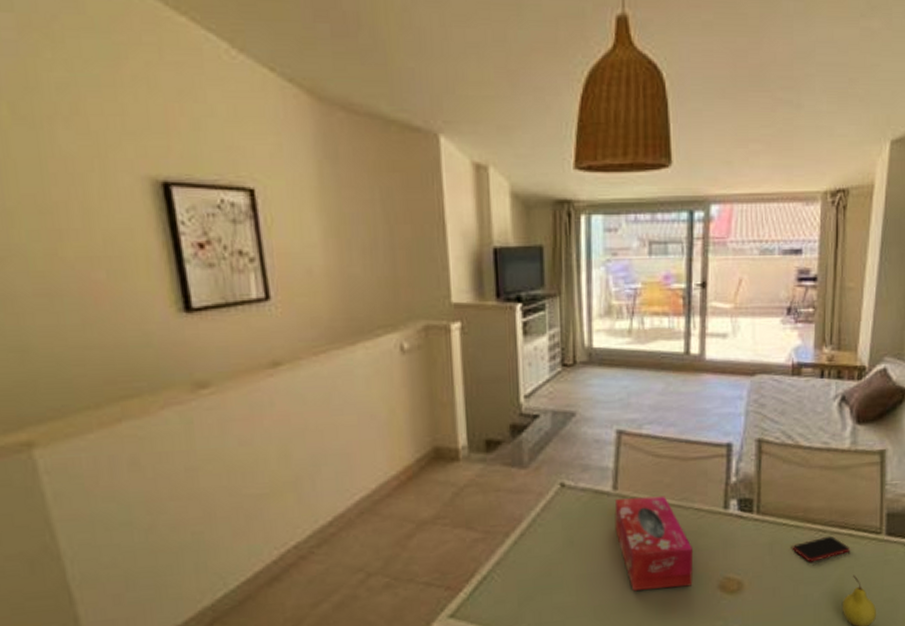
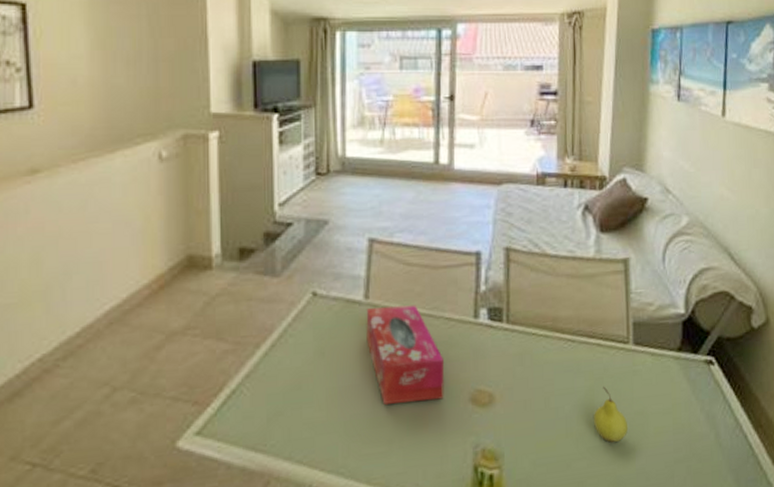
smartphone: present [792,536,851,562] -> none [542,345,600,373]

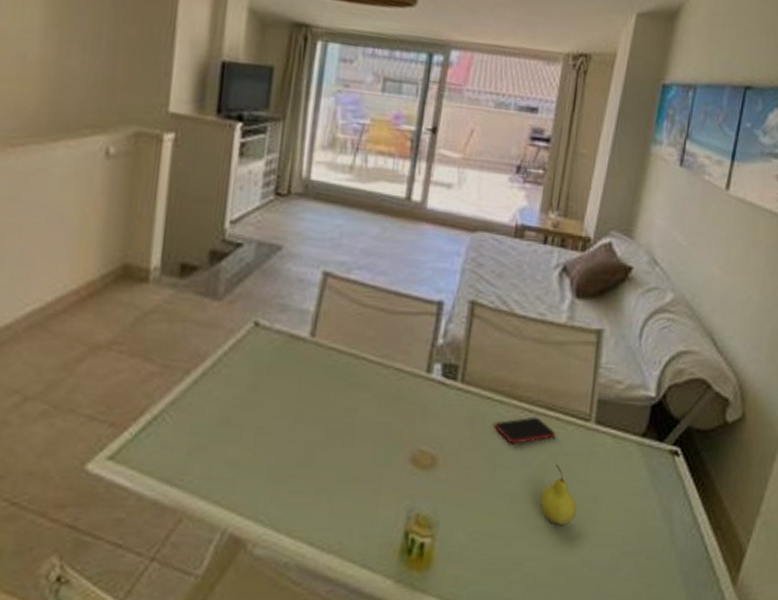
tissue box: present [366,305,445,406] -> none [306,347,389,455]
smartphone: none [542,345,600,373] -> present [494,416,556,444]

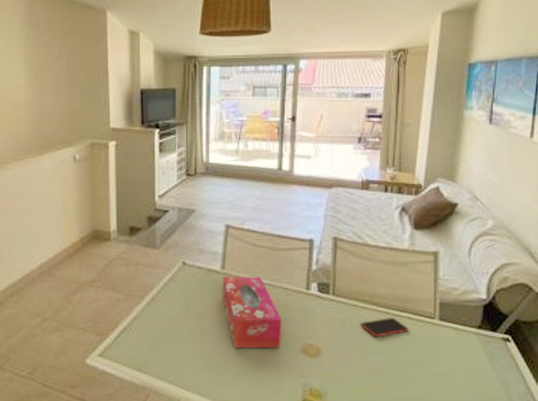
tissue box: none [306,347,389,455] -> present [222,276,282,349]
fruit: present [541,464,578,525] -> none [402,350,432,394]

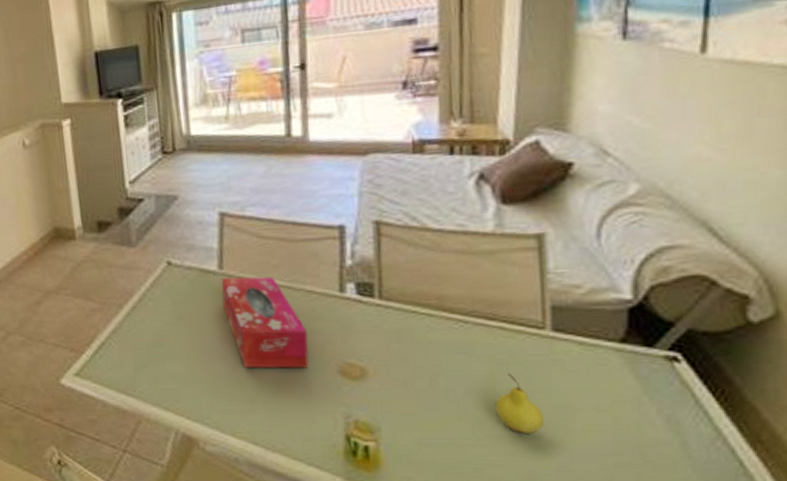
smartphone: present [361,317,409,337] -> none [425,327,503,355]
fruit: none [402,350,432,394] -> present [496,373,545,433]

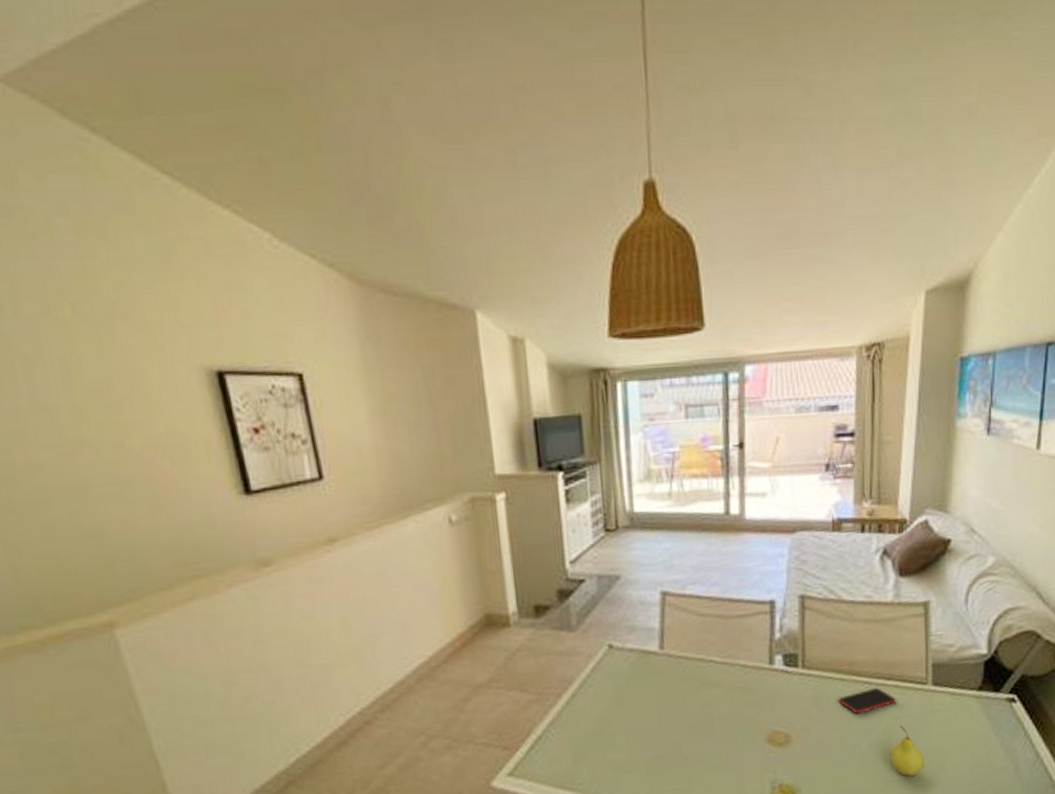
tissue box: present [221,276,309,369] -> none [662,653,741,747]
smartphone: none [425,327,503,355] -> present [838,687,897,714]

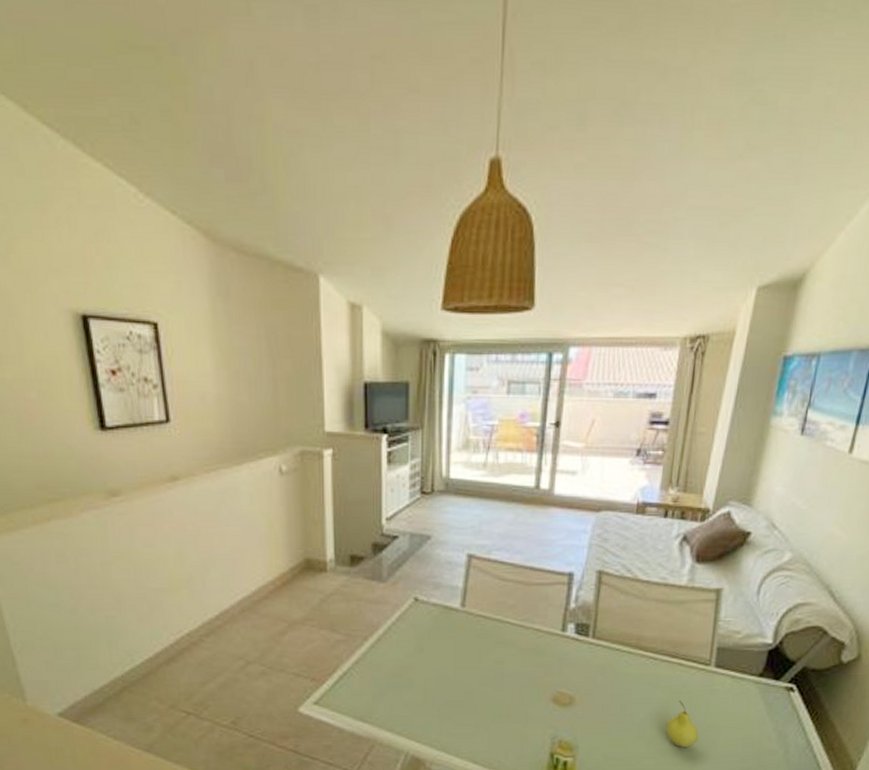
smartphone: present [838,687,897,714] -> none [623,663,679,685]

